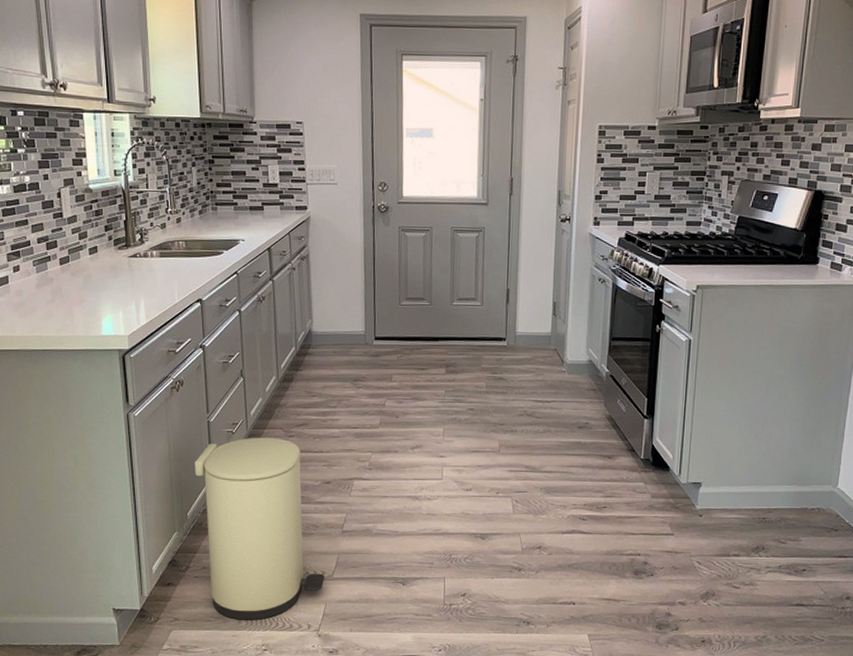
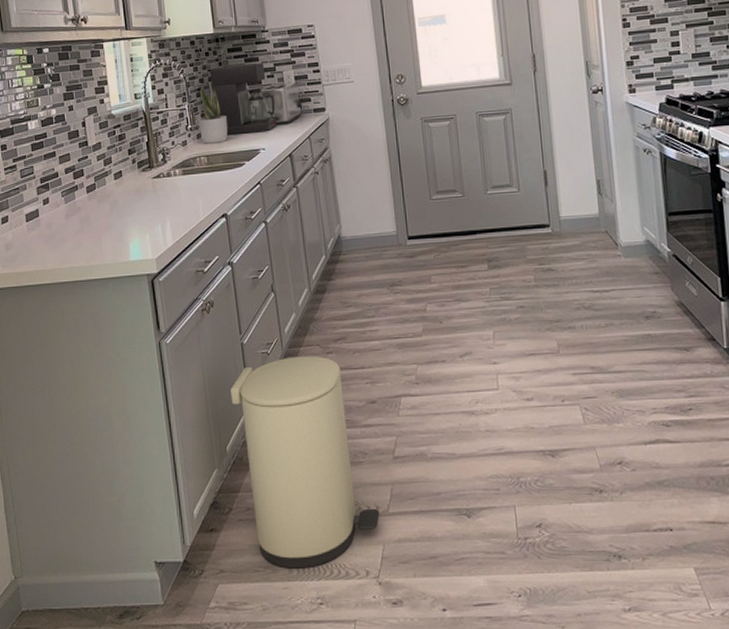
potted plant: none [178,165,209,230] -> present [197,80,228,144]
coffee maker: none [193,152,258,224] -> present [210,62,276,135]
toaster: none [244,177,286,218] -> present [260,82,303,125]

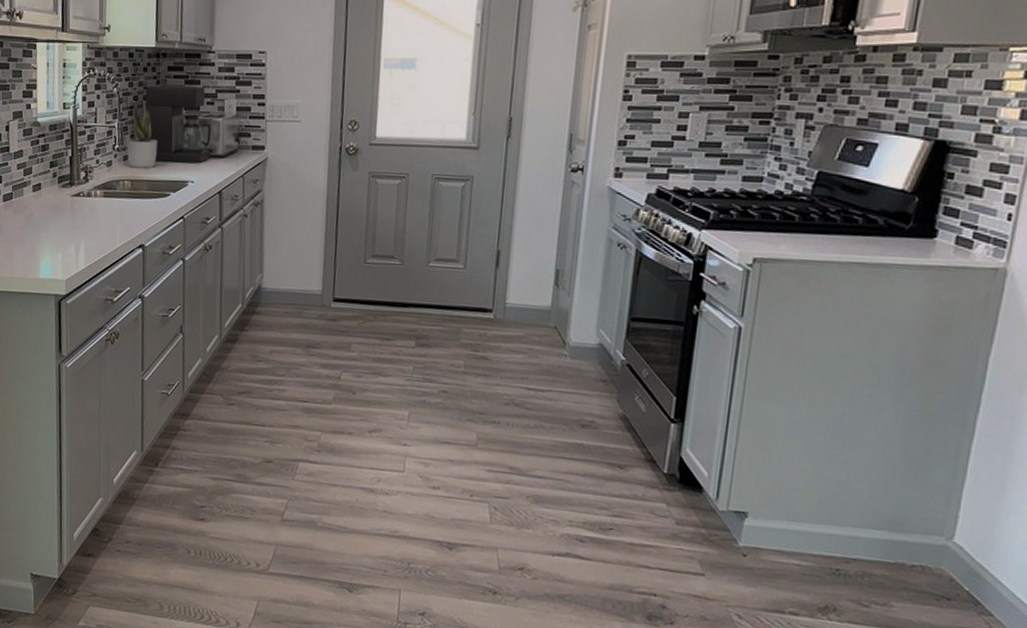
pedal bin: present [230,356,380,569] -> none [124,402,260,609]

